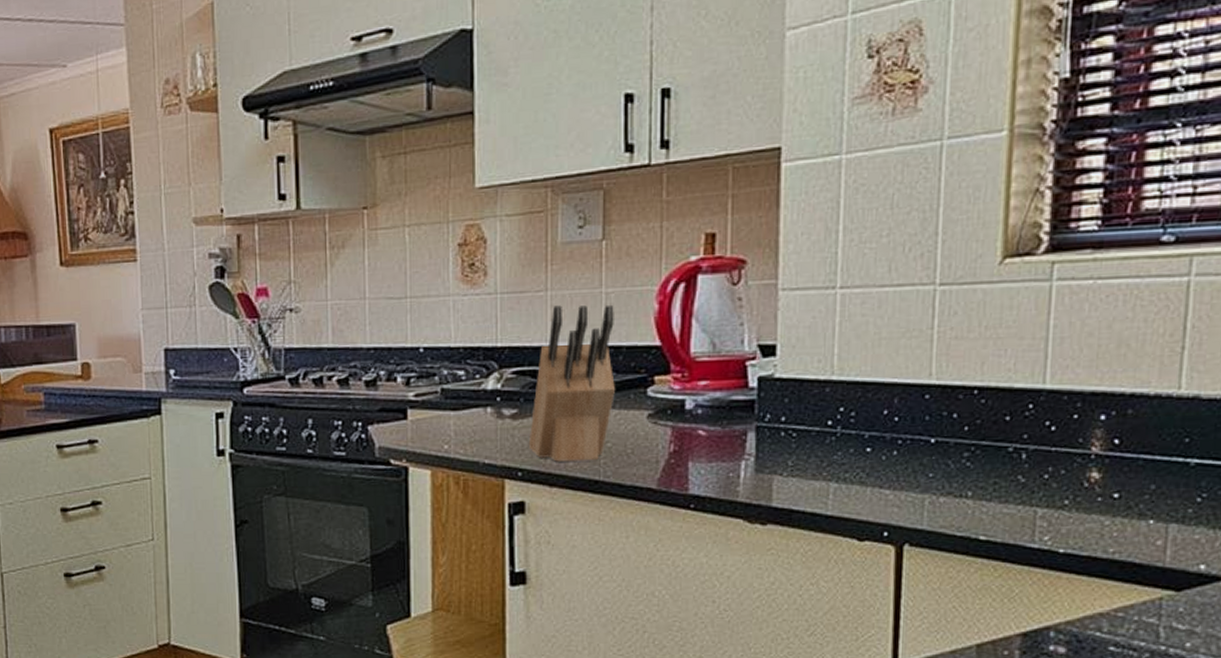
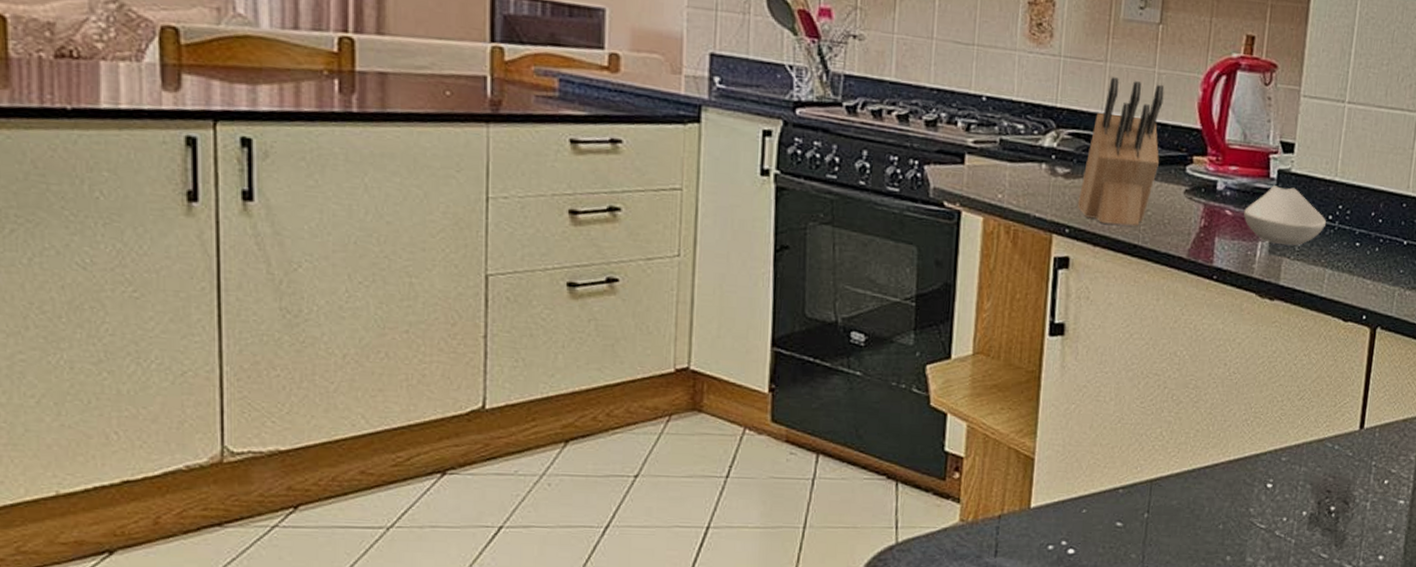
spoon rest: none [719,395,826,461] -> present [1243,185,1327,246]

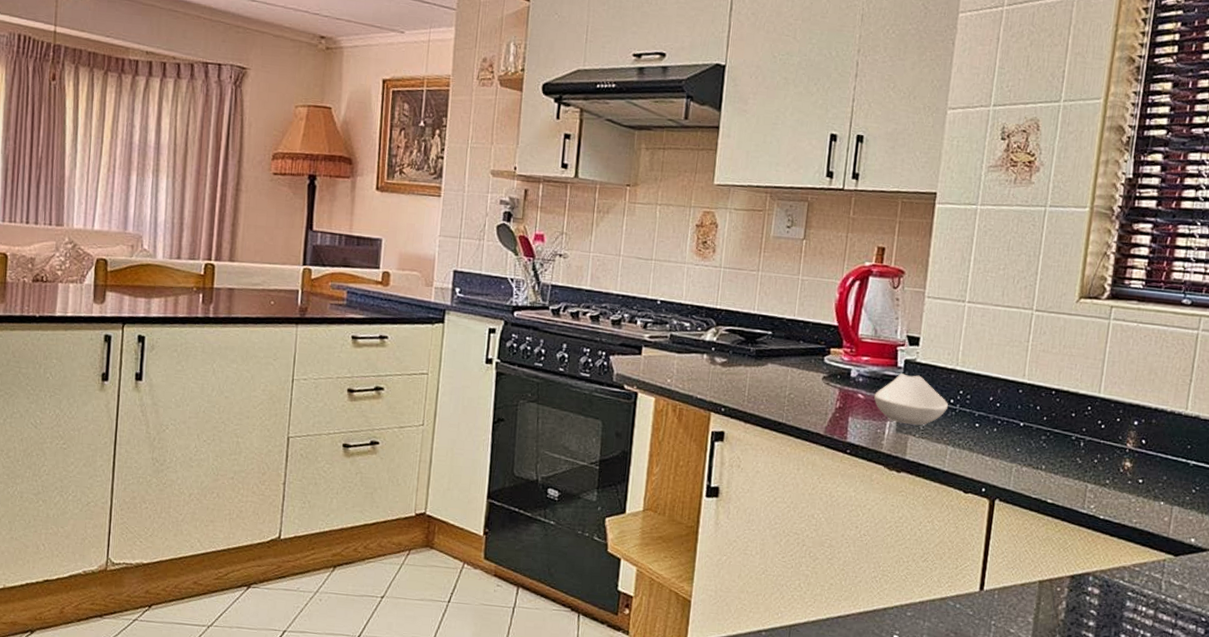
knife block: present [1077,77,1165,227] -> none [732,283,807,407]

